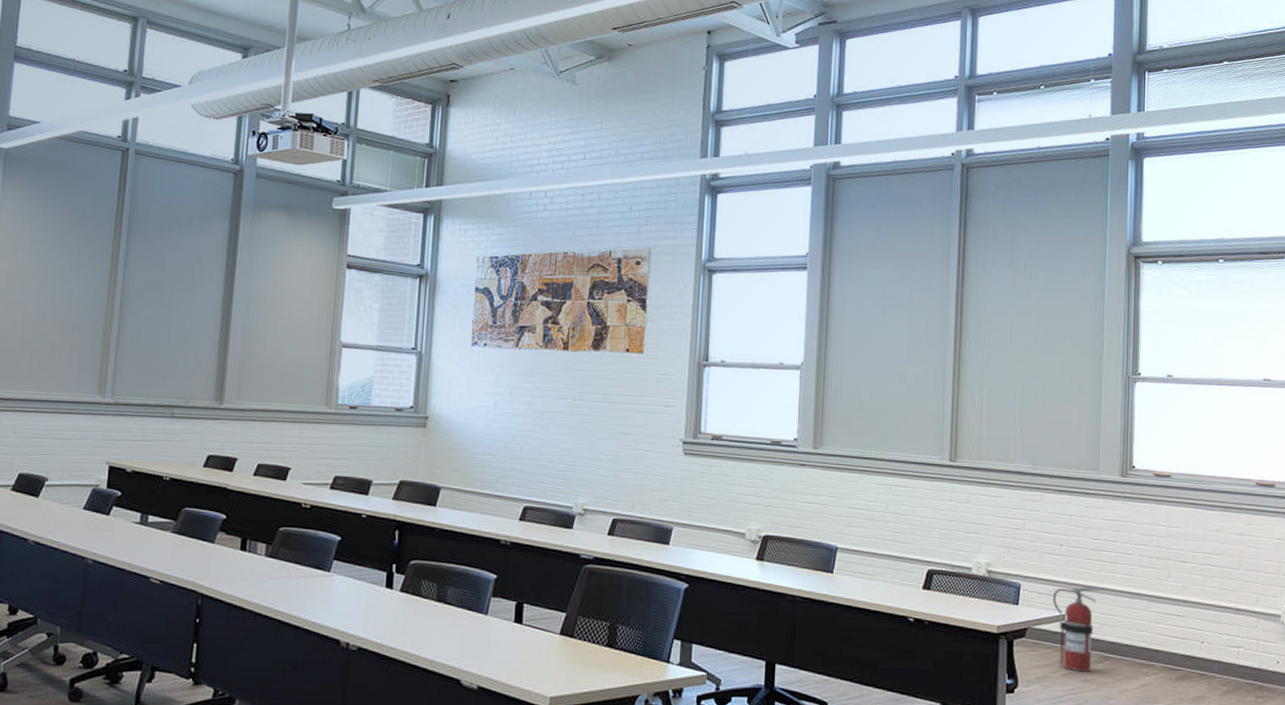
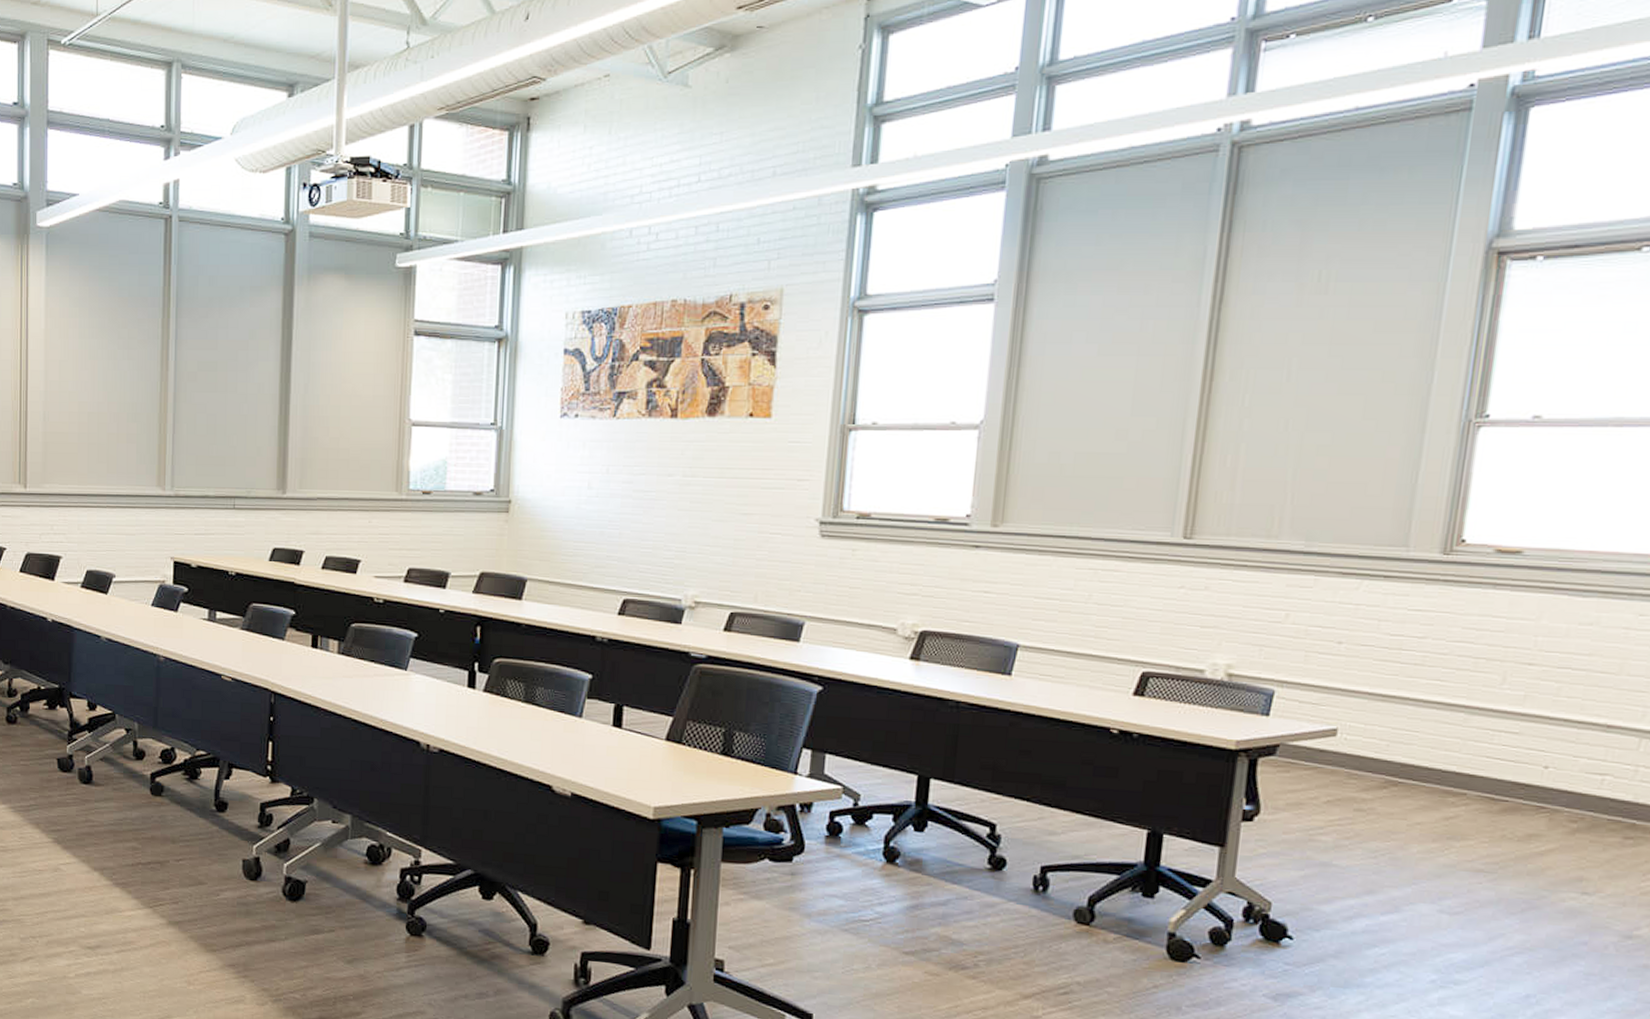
fire extinguisher: present [1052,586,1106,673] -> none [1320,694,1403,800]

